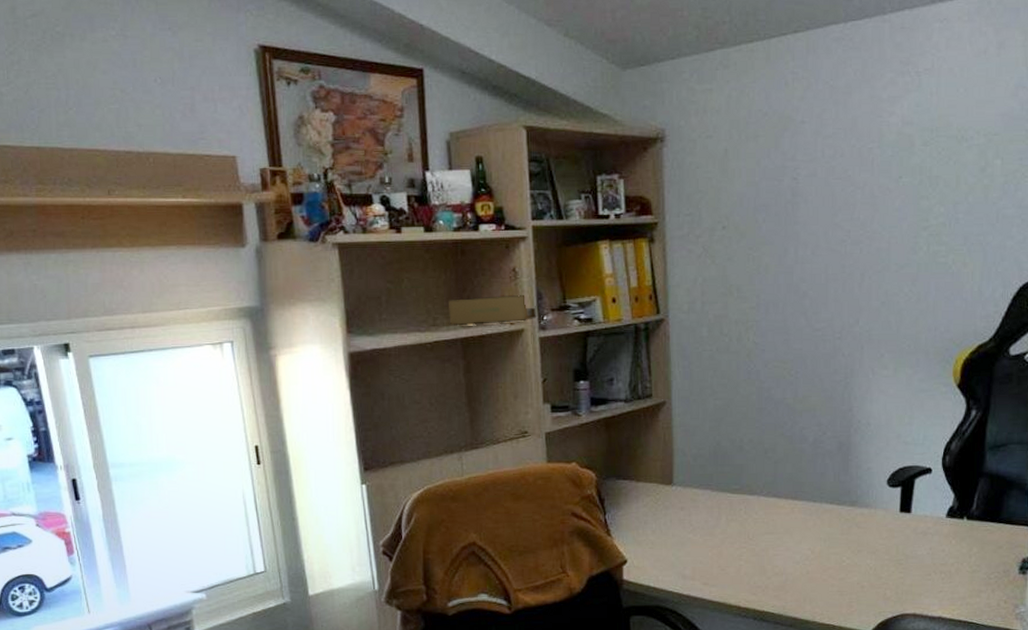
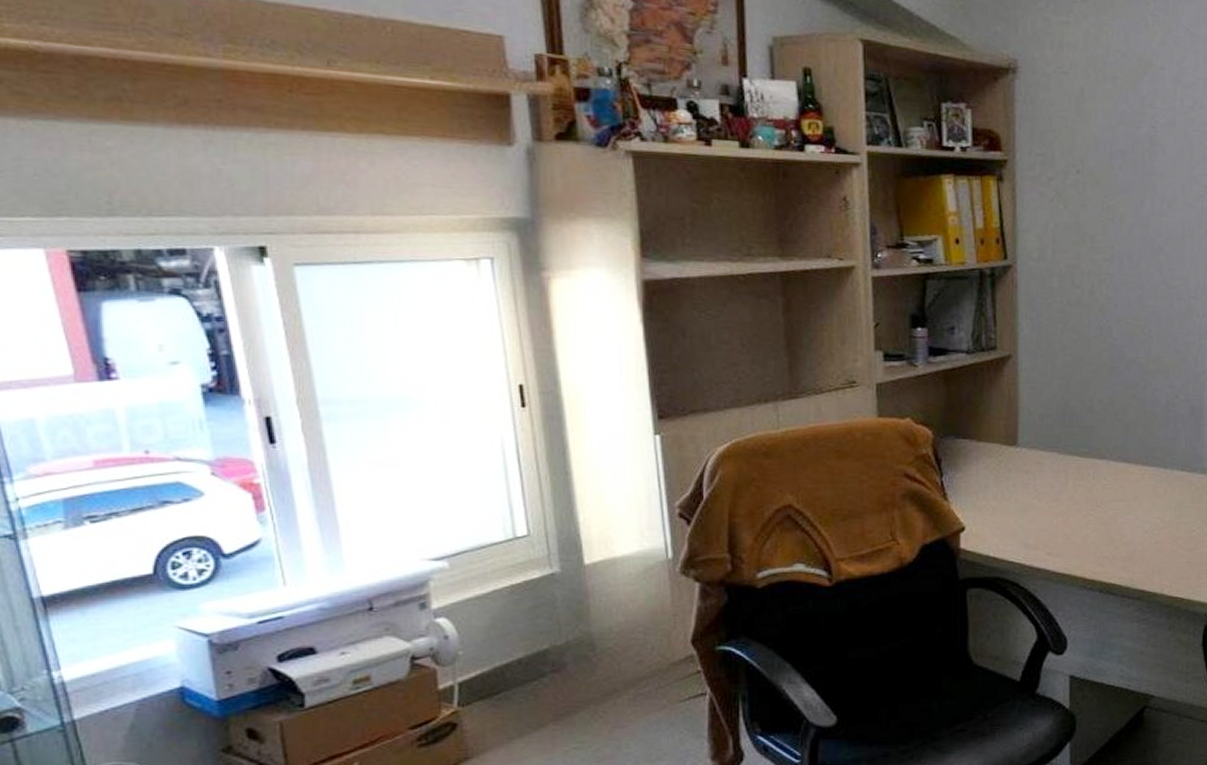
box: present [449,295,536,325] -> none [767,227,869,257]

